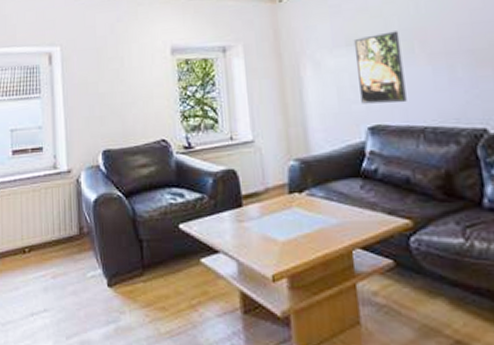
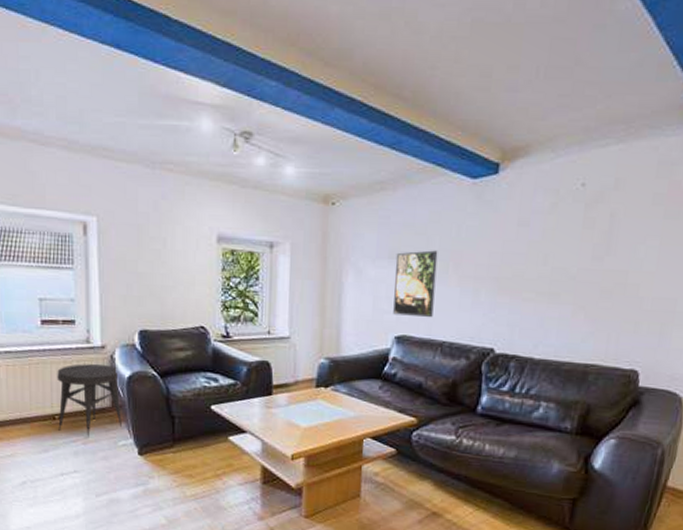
side table: none [27,190,90,271] -> present [57,364,122,438]

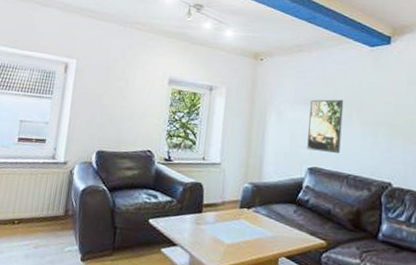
side table: present [57,364,122,438] -> none [15,176,74,243]

